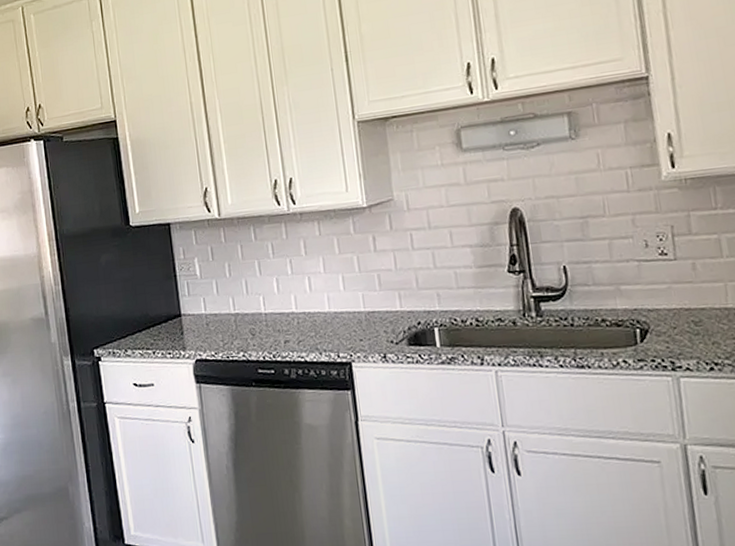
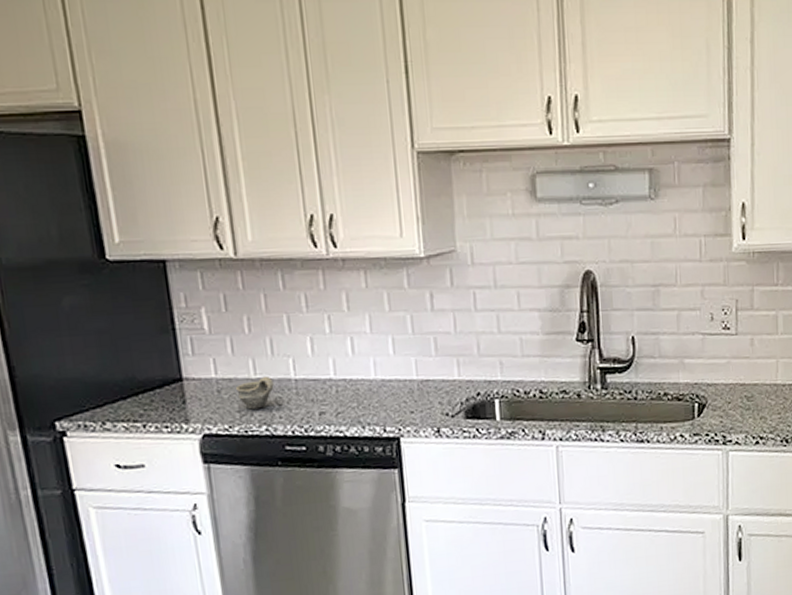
cup: none [220,312,249,339] -> present [236,377,274,410]

